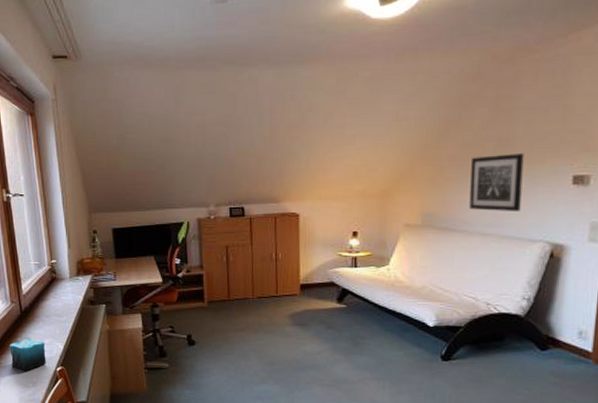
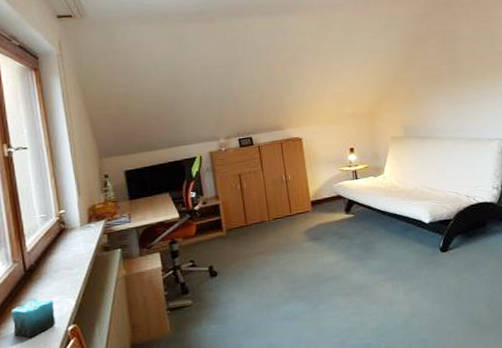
wall art: present [469,153,524,211] -> none [433,72,477,120]

